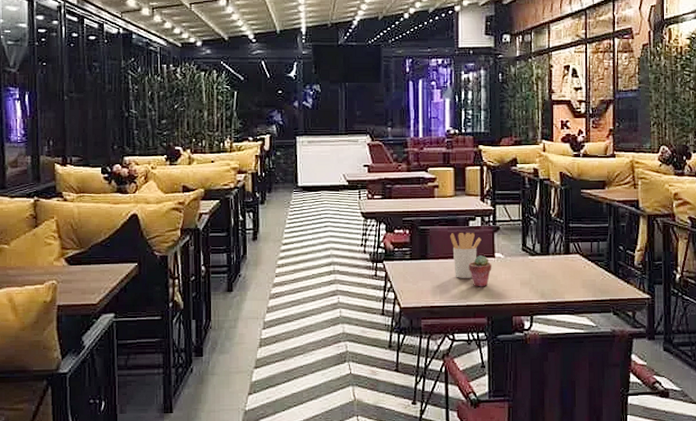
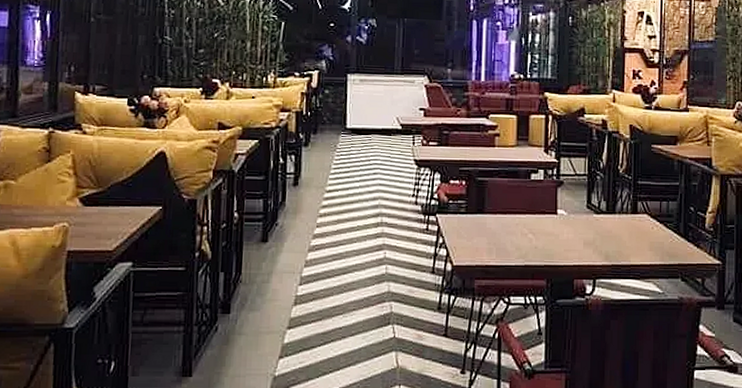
utensil holder: present [450,232,481,278] -> none [510,185,544,236]
potted succulent: present [468,255,492,287] -> none [528,211,554,246]

